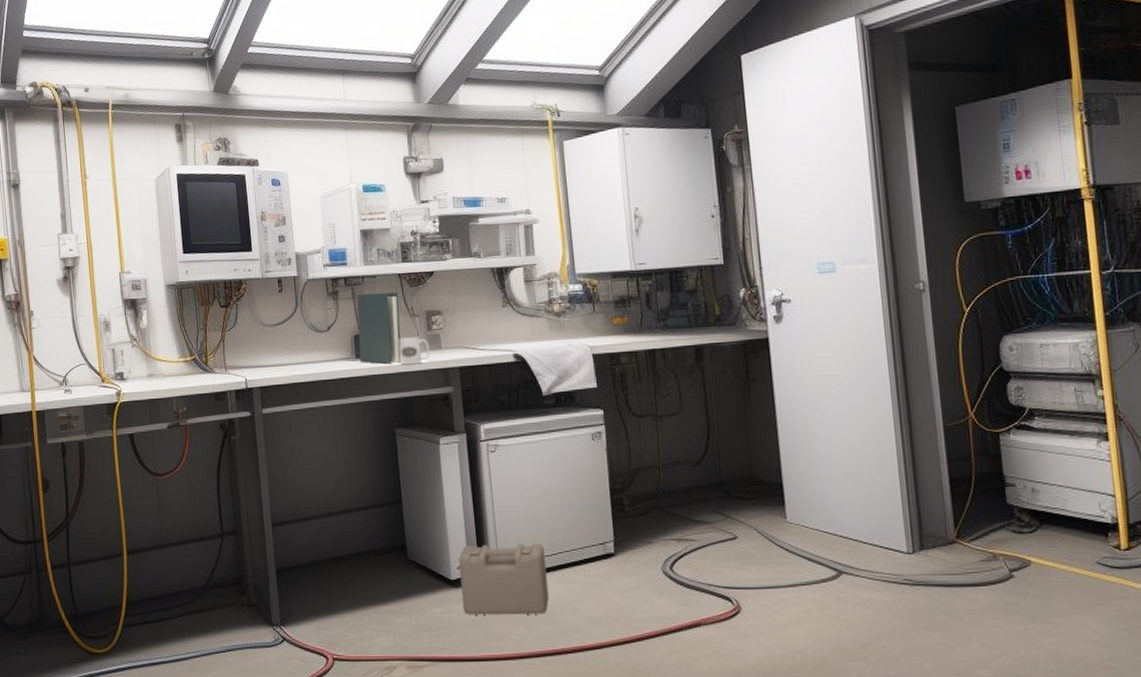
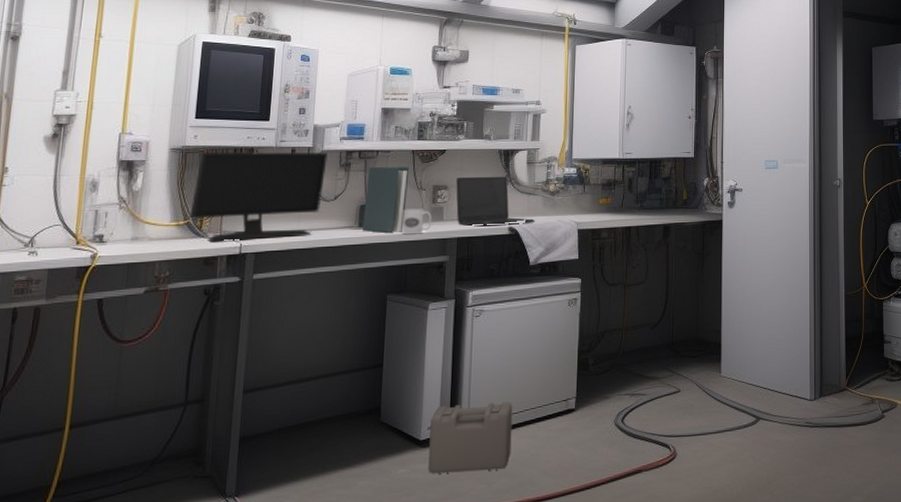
computer monitor: none [194,281,315,378] -> present [189,151,328,242]
laptop: none [449,297,543,354] -> present [456,176,536,227]

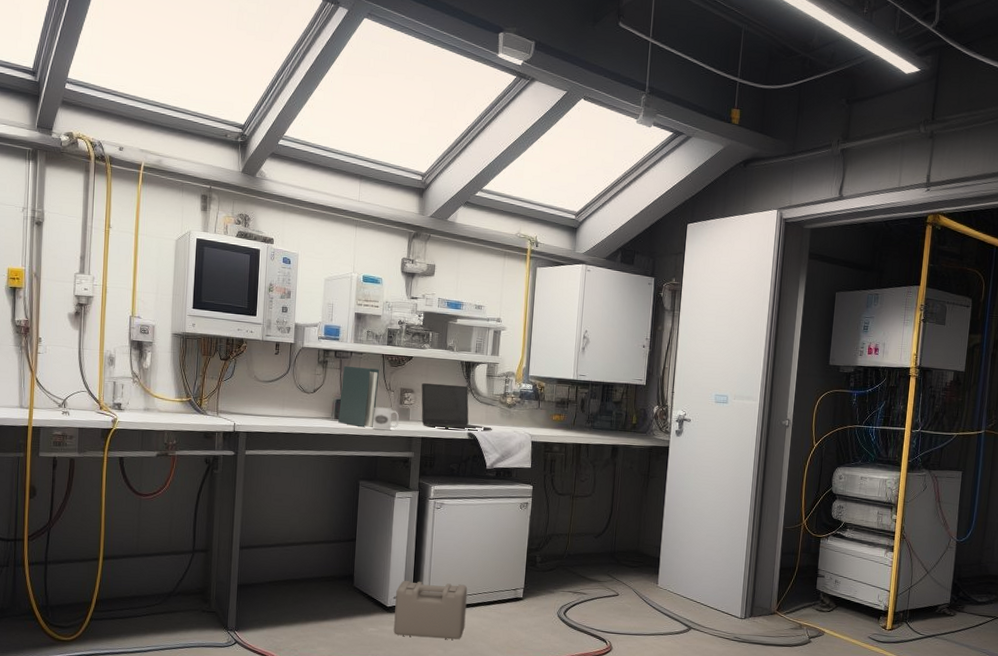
computer monitor: present [189,151,328,242] -> none [191,339,307,422]

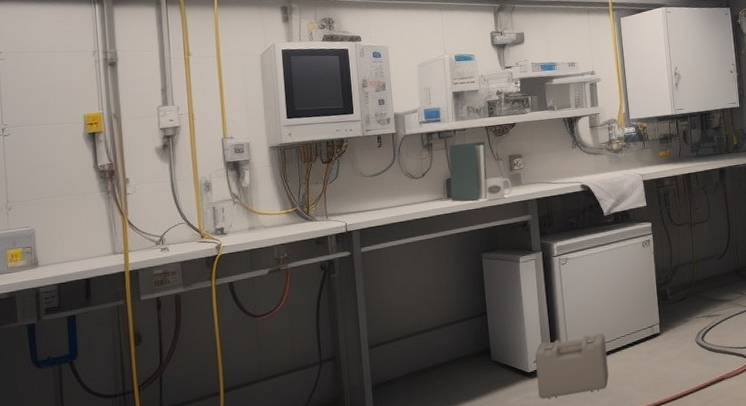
laptop: present [421,382,493,431] -> none [528,140,605,187]

